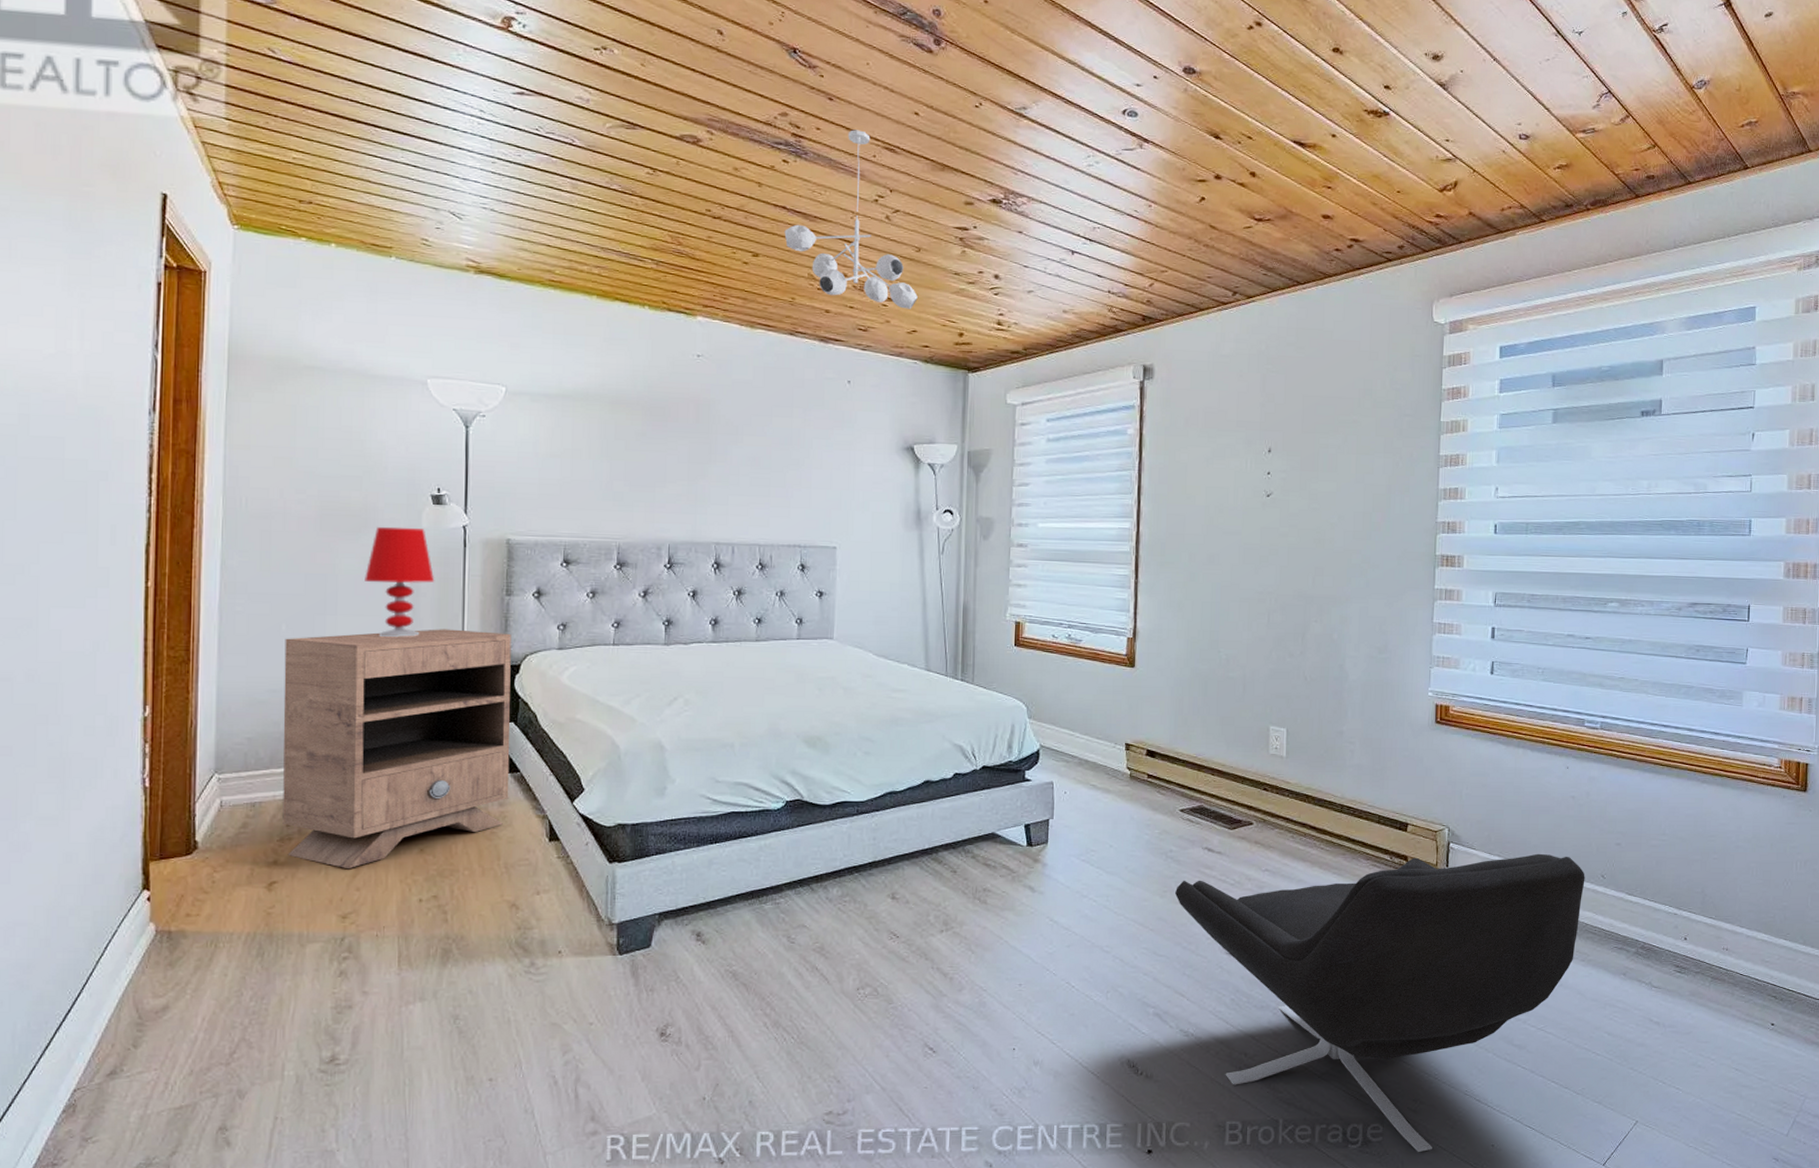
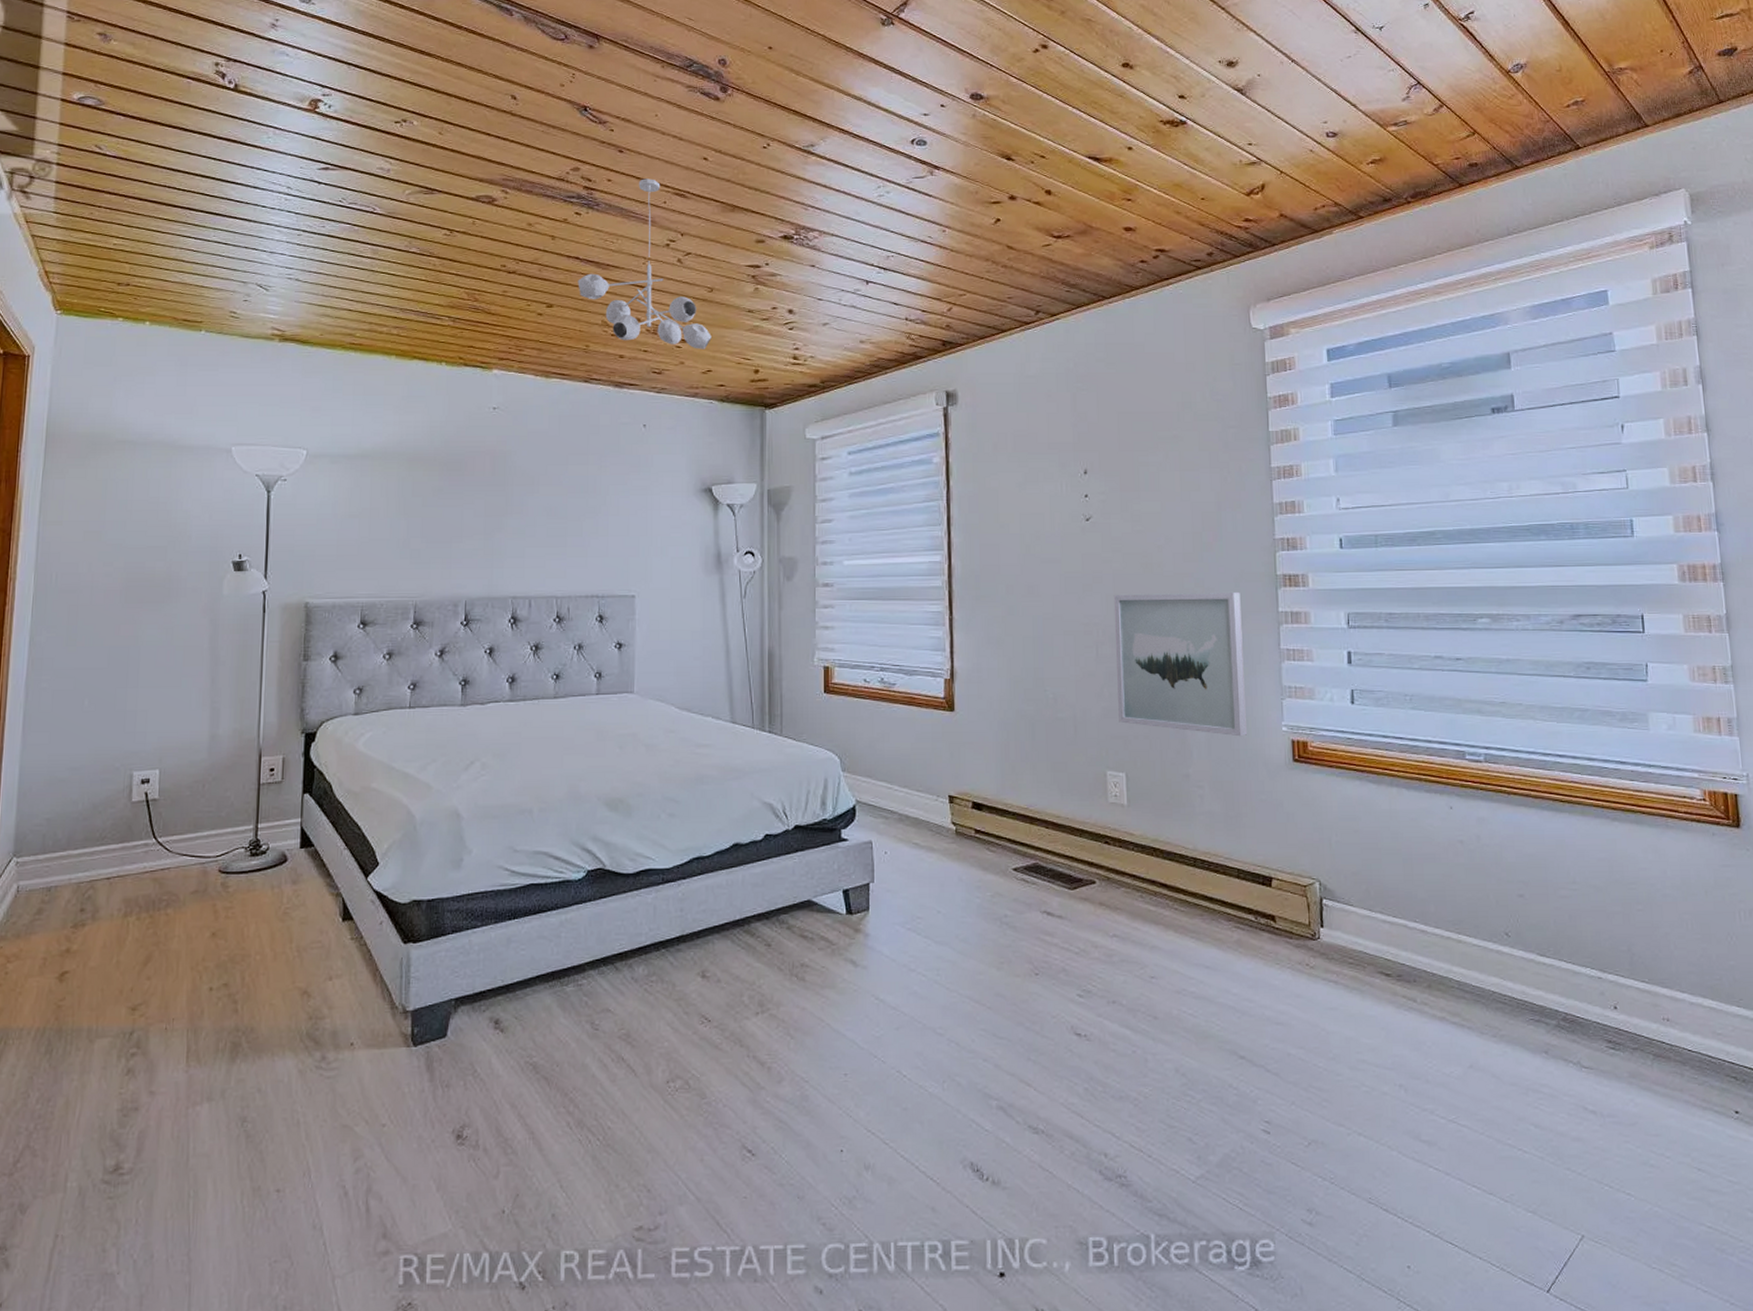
nightstand: present [282,629,511,868] -> none [77,698,308,955]
table lamp: present [365,526,435,637] -> none [166,595,234,708]
lounge chair: present [1174,853,1585,1152] -> none [1012,909,1486,1275]
wall art: none [1284,566,1402,700] -> present [1113,593,1247,737]

